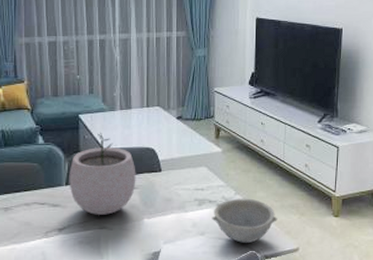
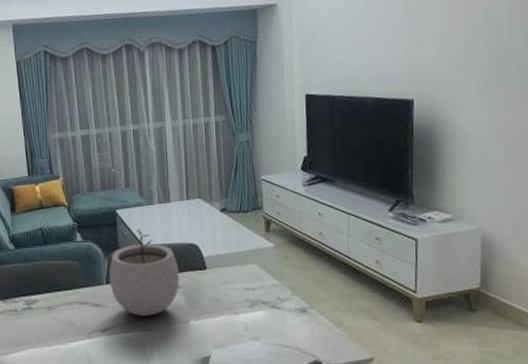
bowl: present [212,198,278,243] -> none [266,299,345,350]

